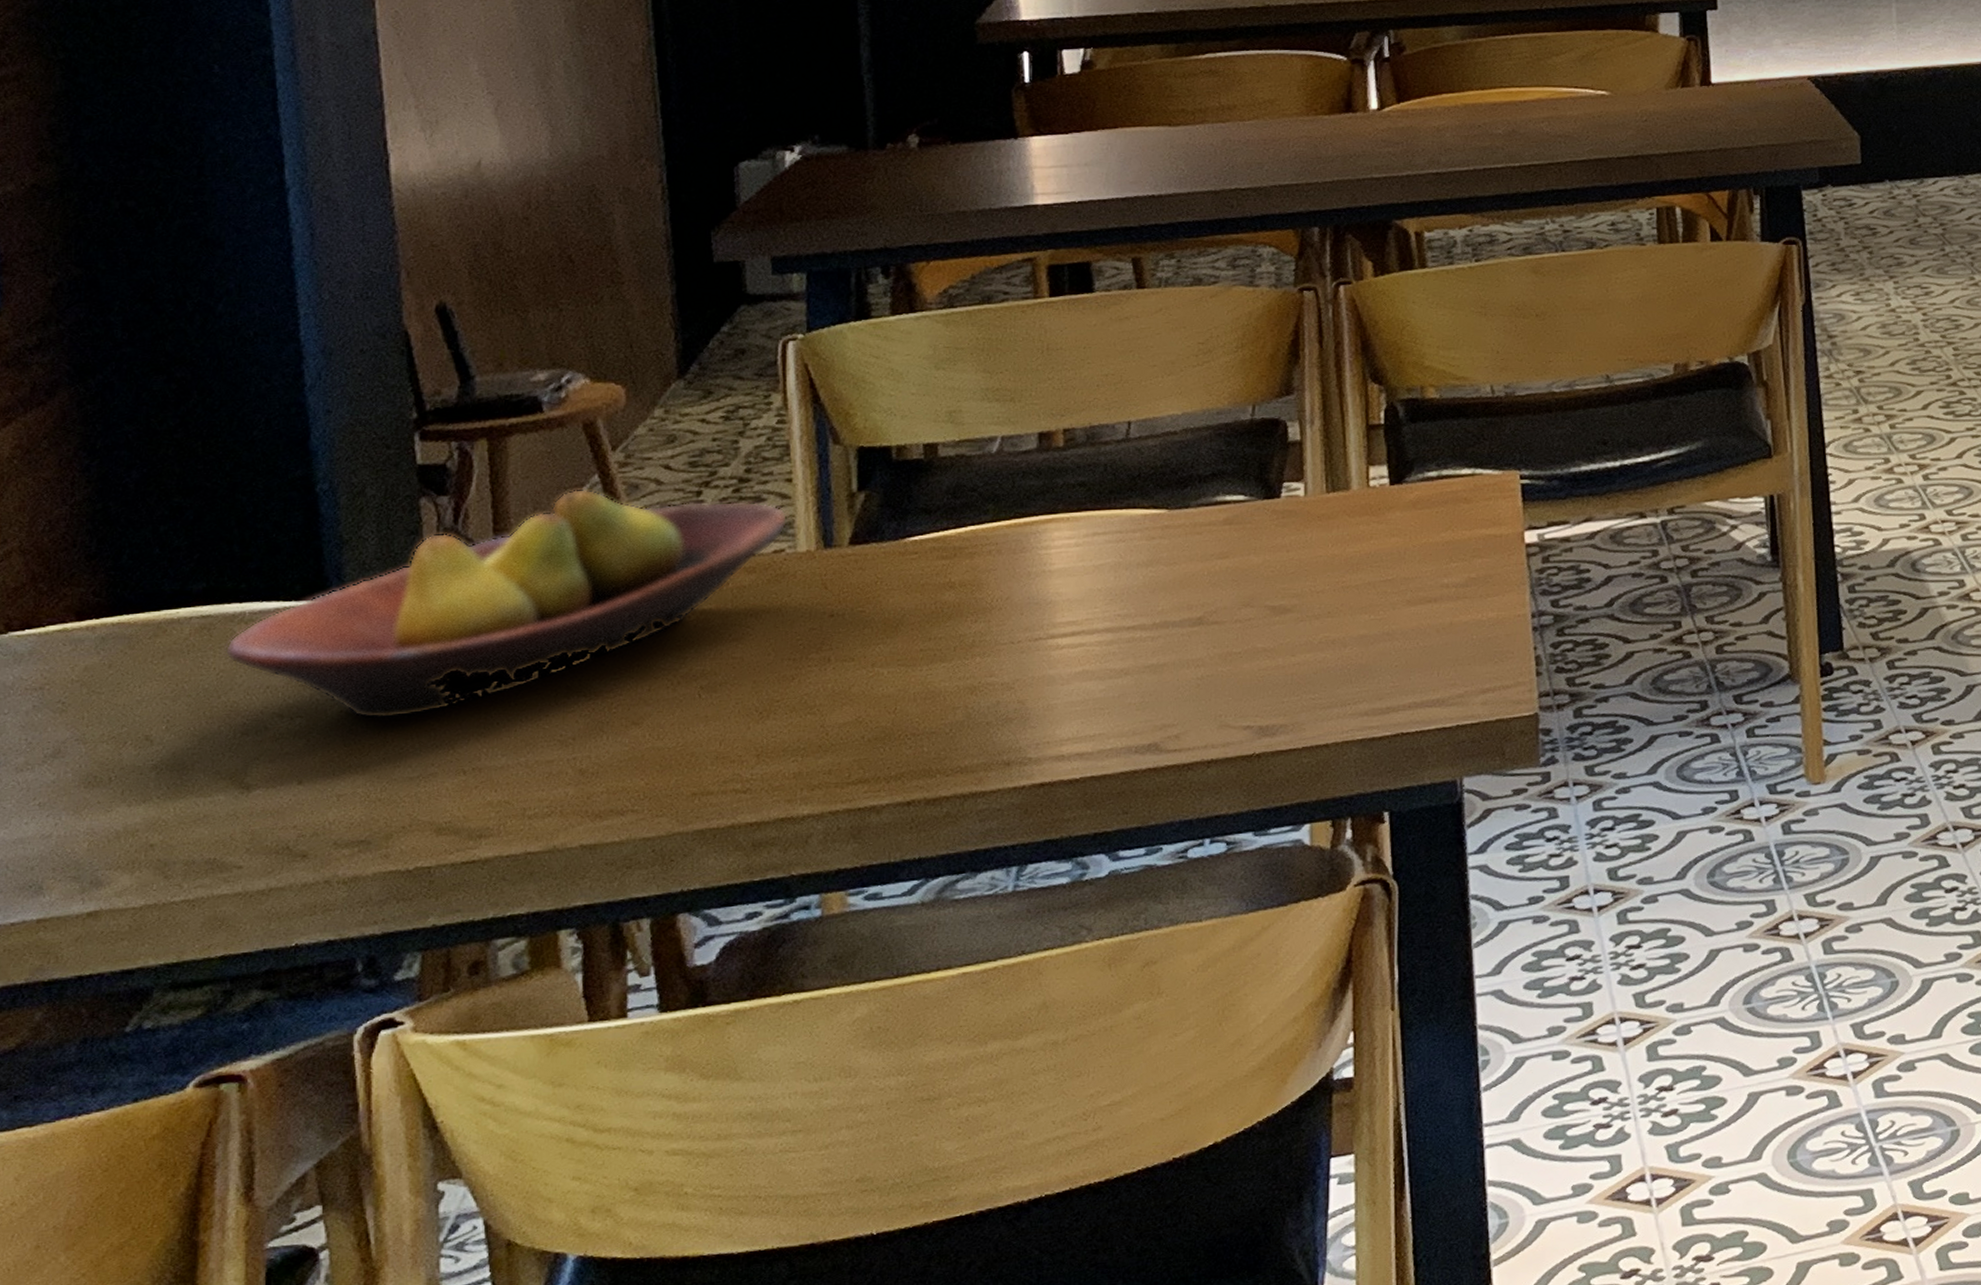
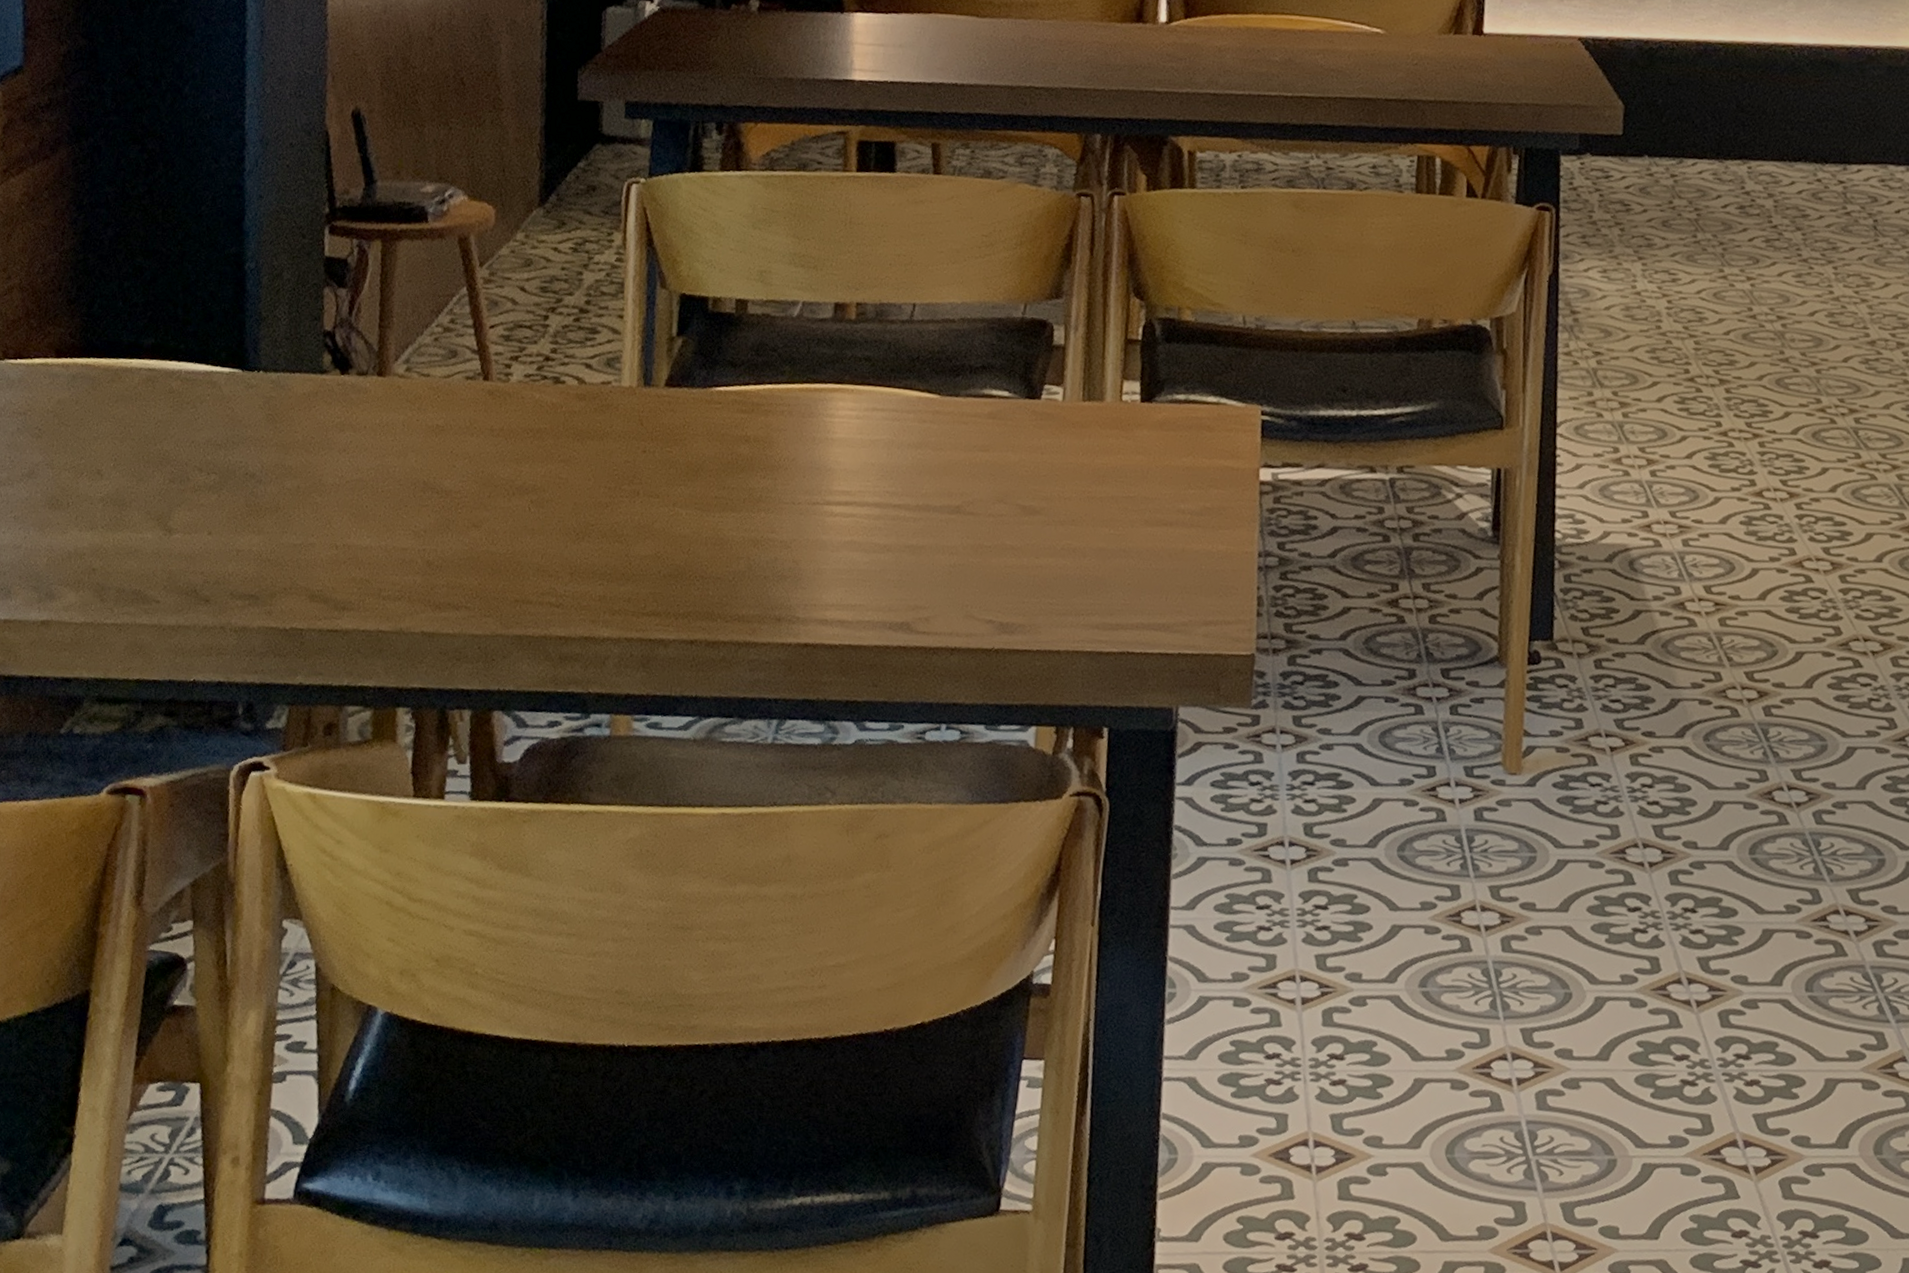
fruit bowl: present [225,488,788,720] -> none [163,298,617,489]

